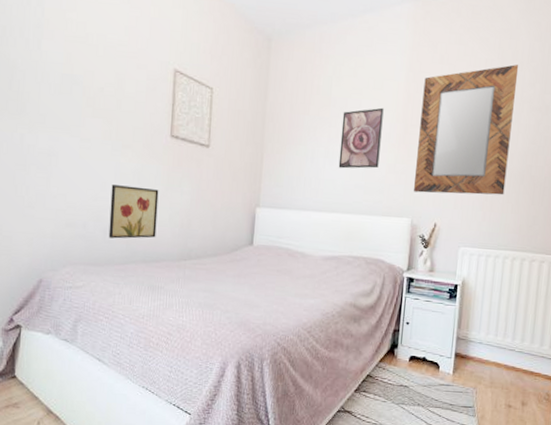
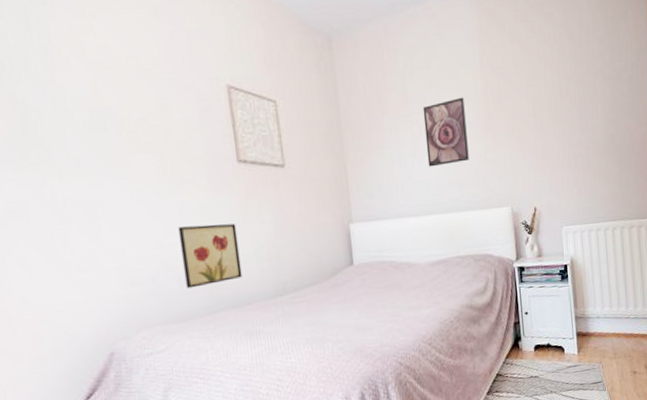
home mirror: present [414,64,519,195] -> none [498,36,594,179]

